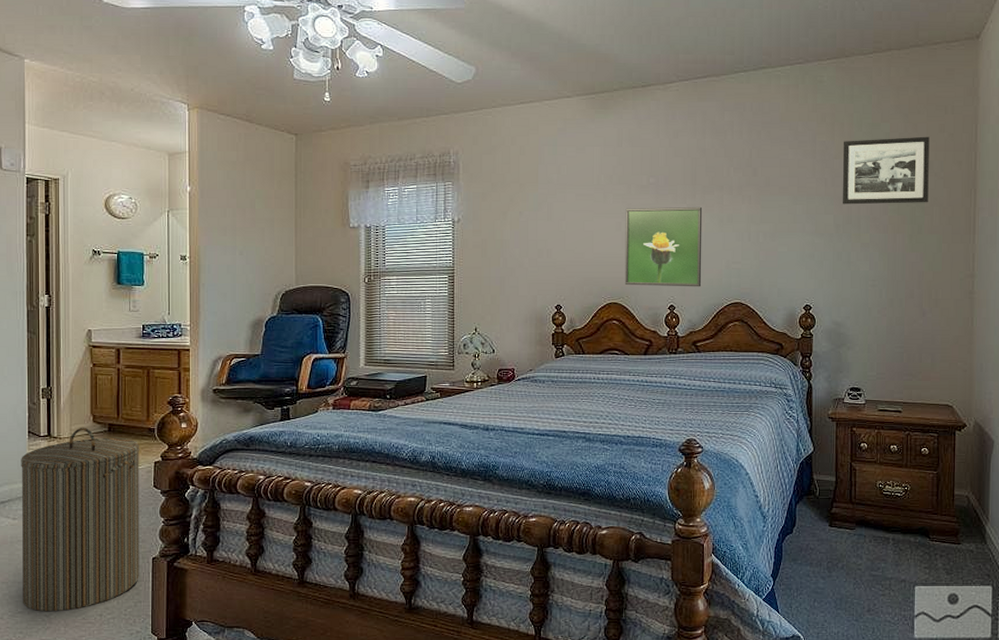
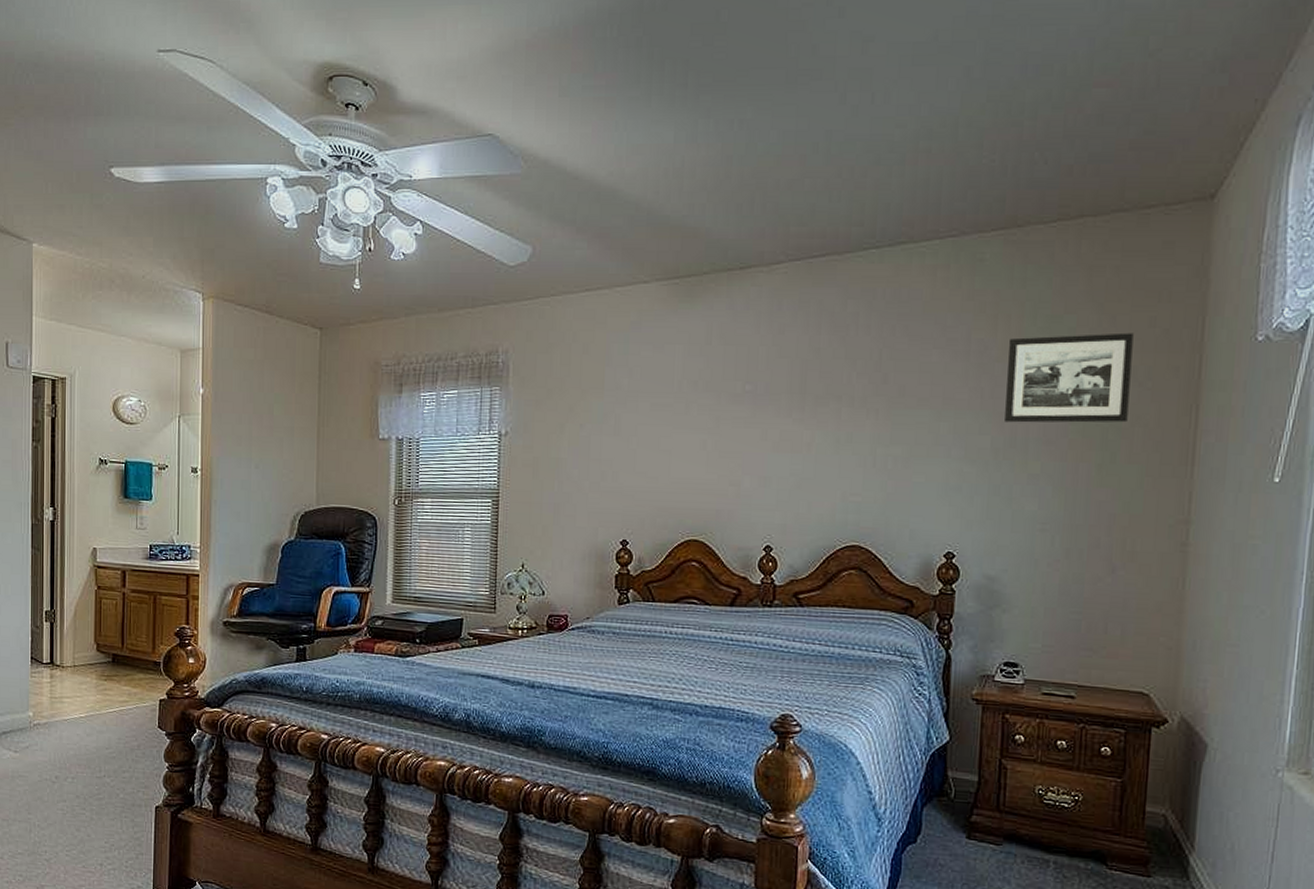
laundry hamper: present [21,427,140,612] -> none [23,655,145,857]
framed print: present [624,206,703,287] -> none [708,421,813,525]

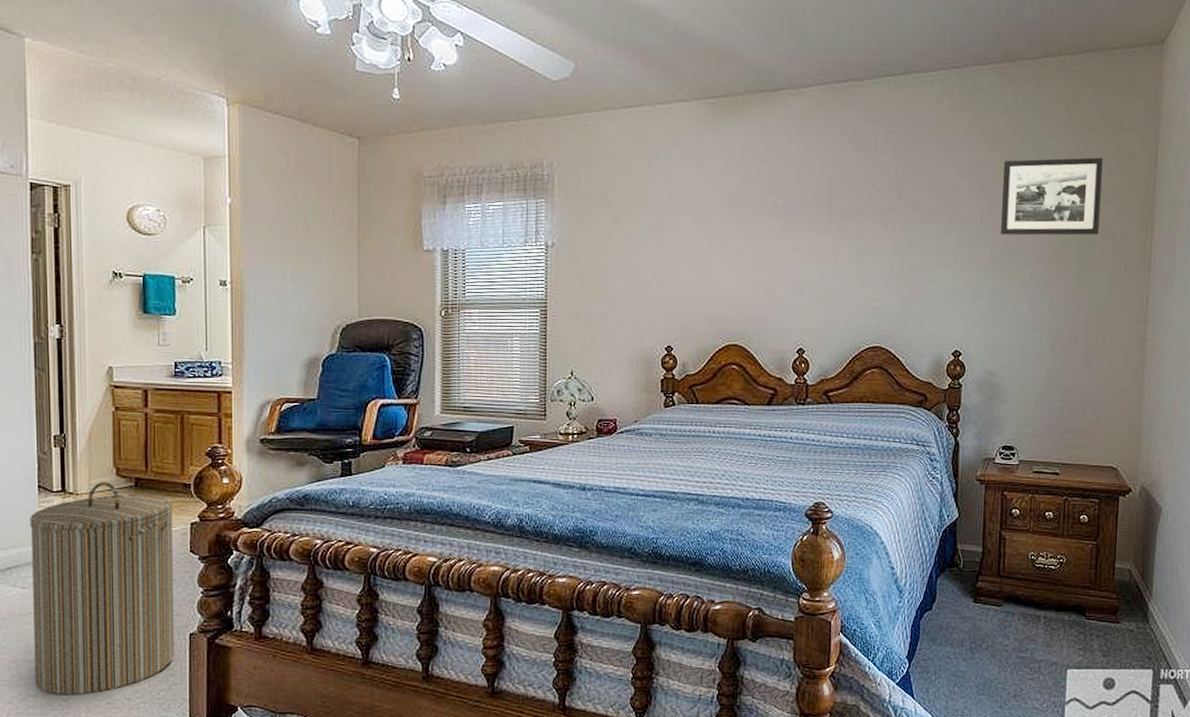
laundry hamper: none [23,655,145,857] -> present [30,481,174,695]

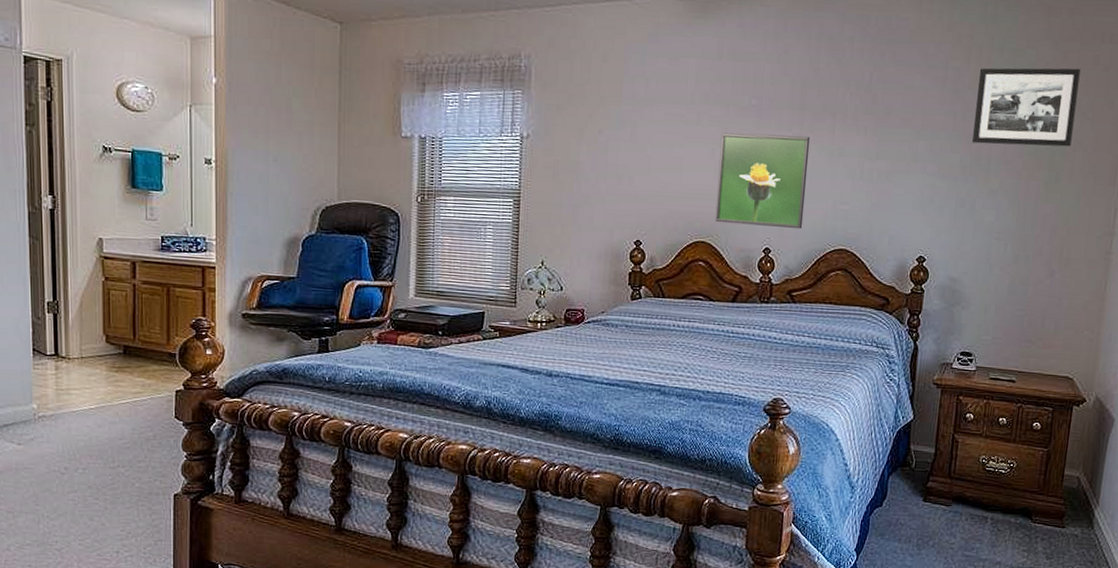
laundry hamper: present [30,481,174,695] -> none [25,347,160,546]
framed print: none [746,234,839,328] -> present [715,133,811,230]

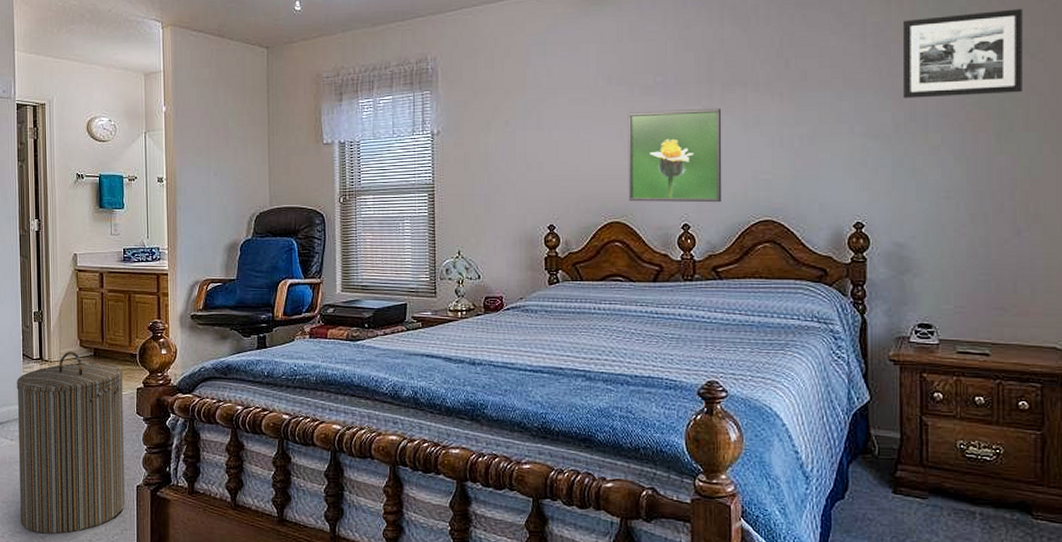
laundry hamper: none [25,347,160,546] -> present [17,351,125,534]

